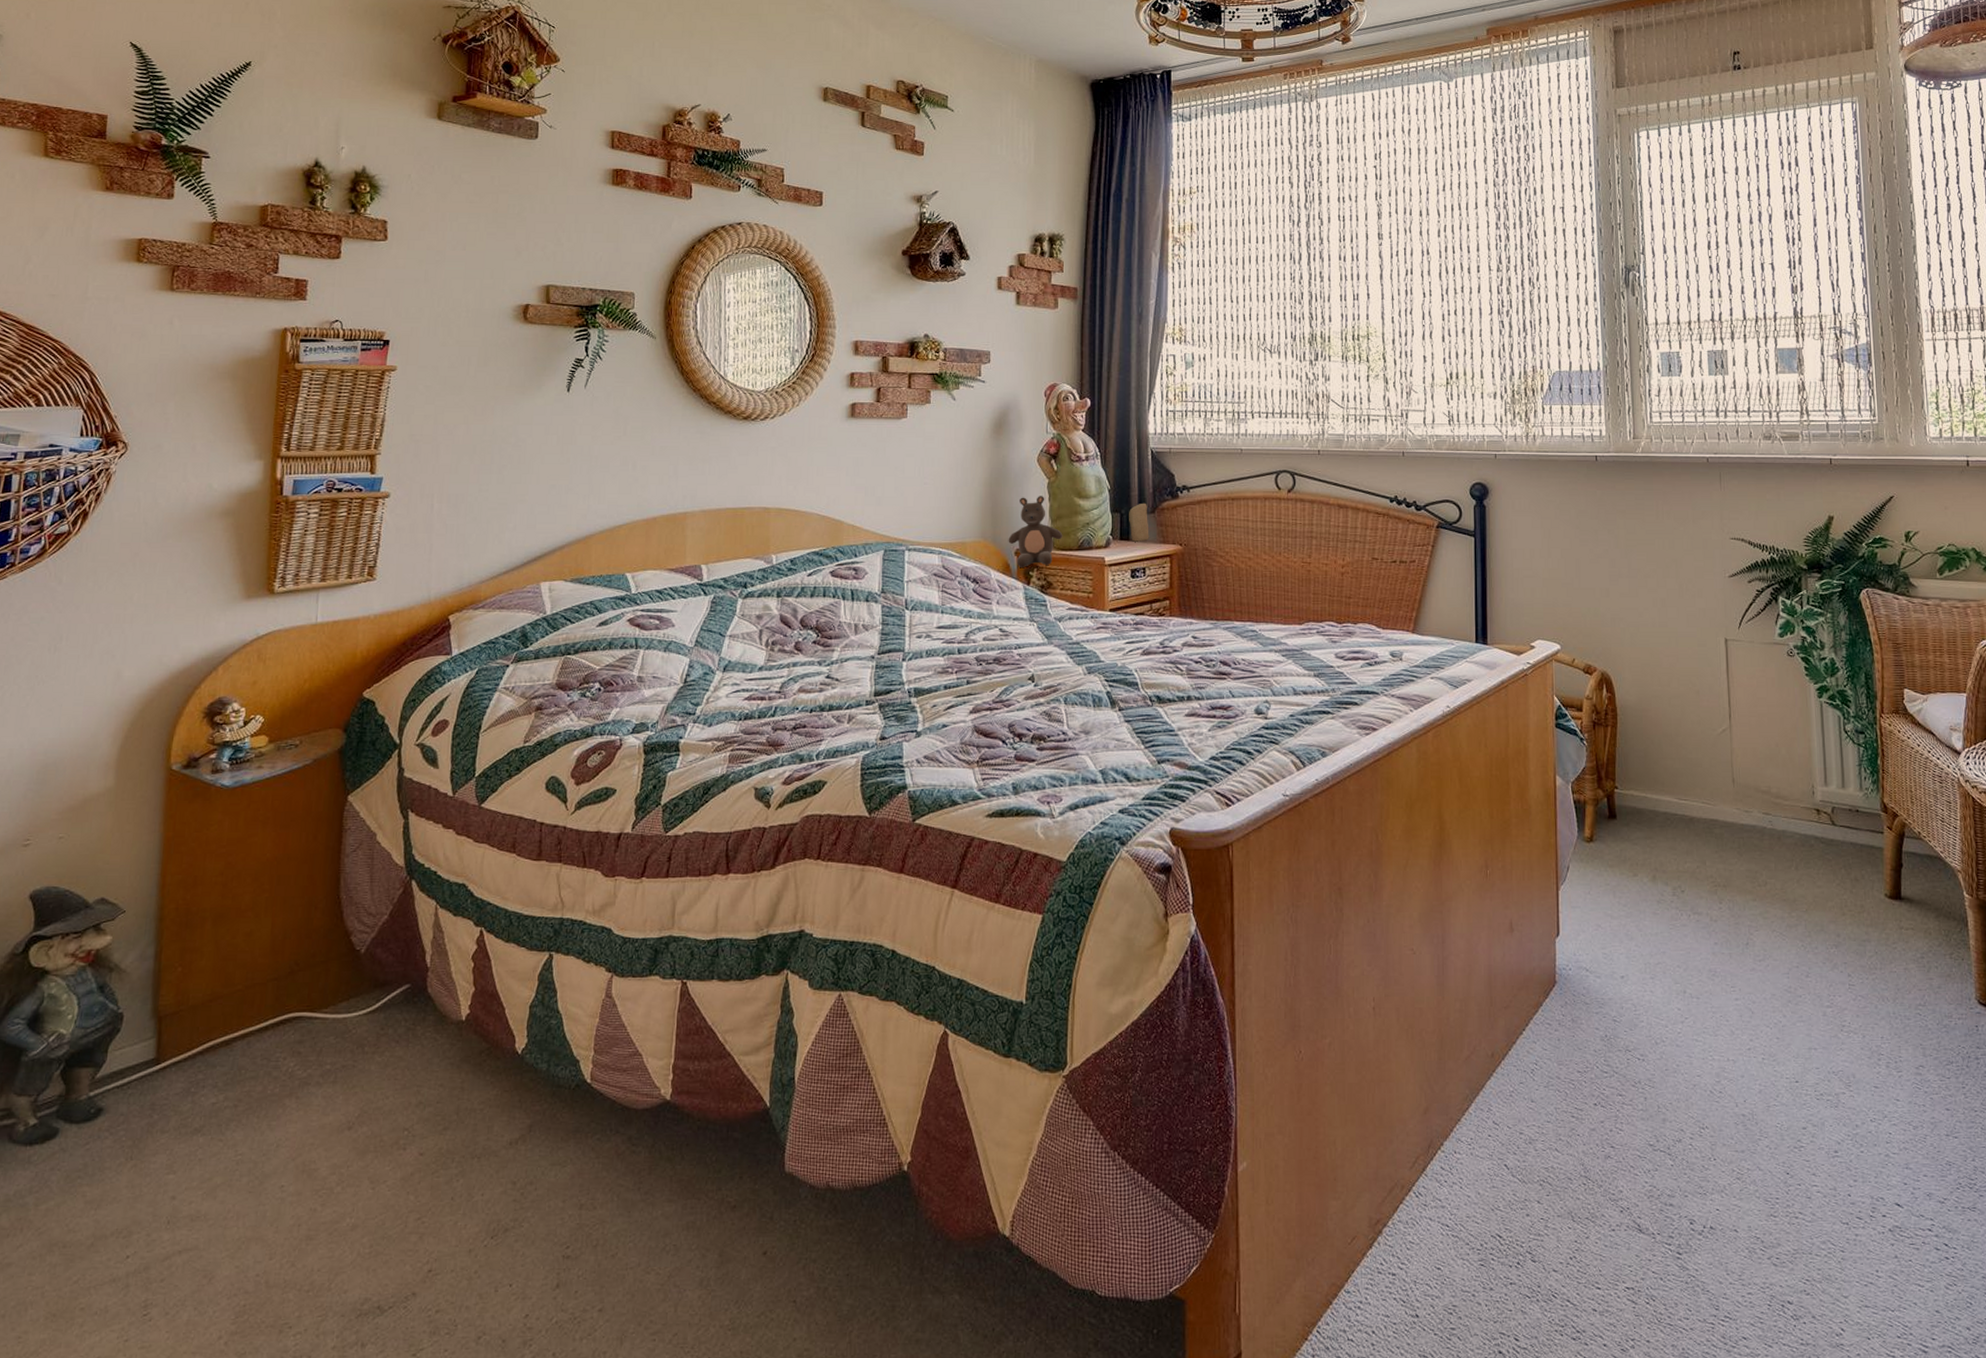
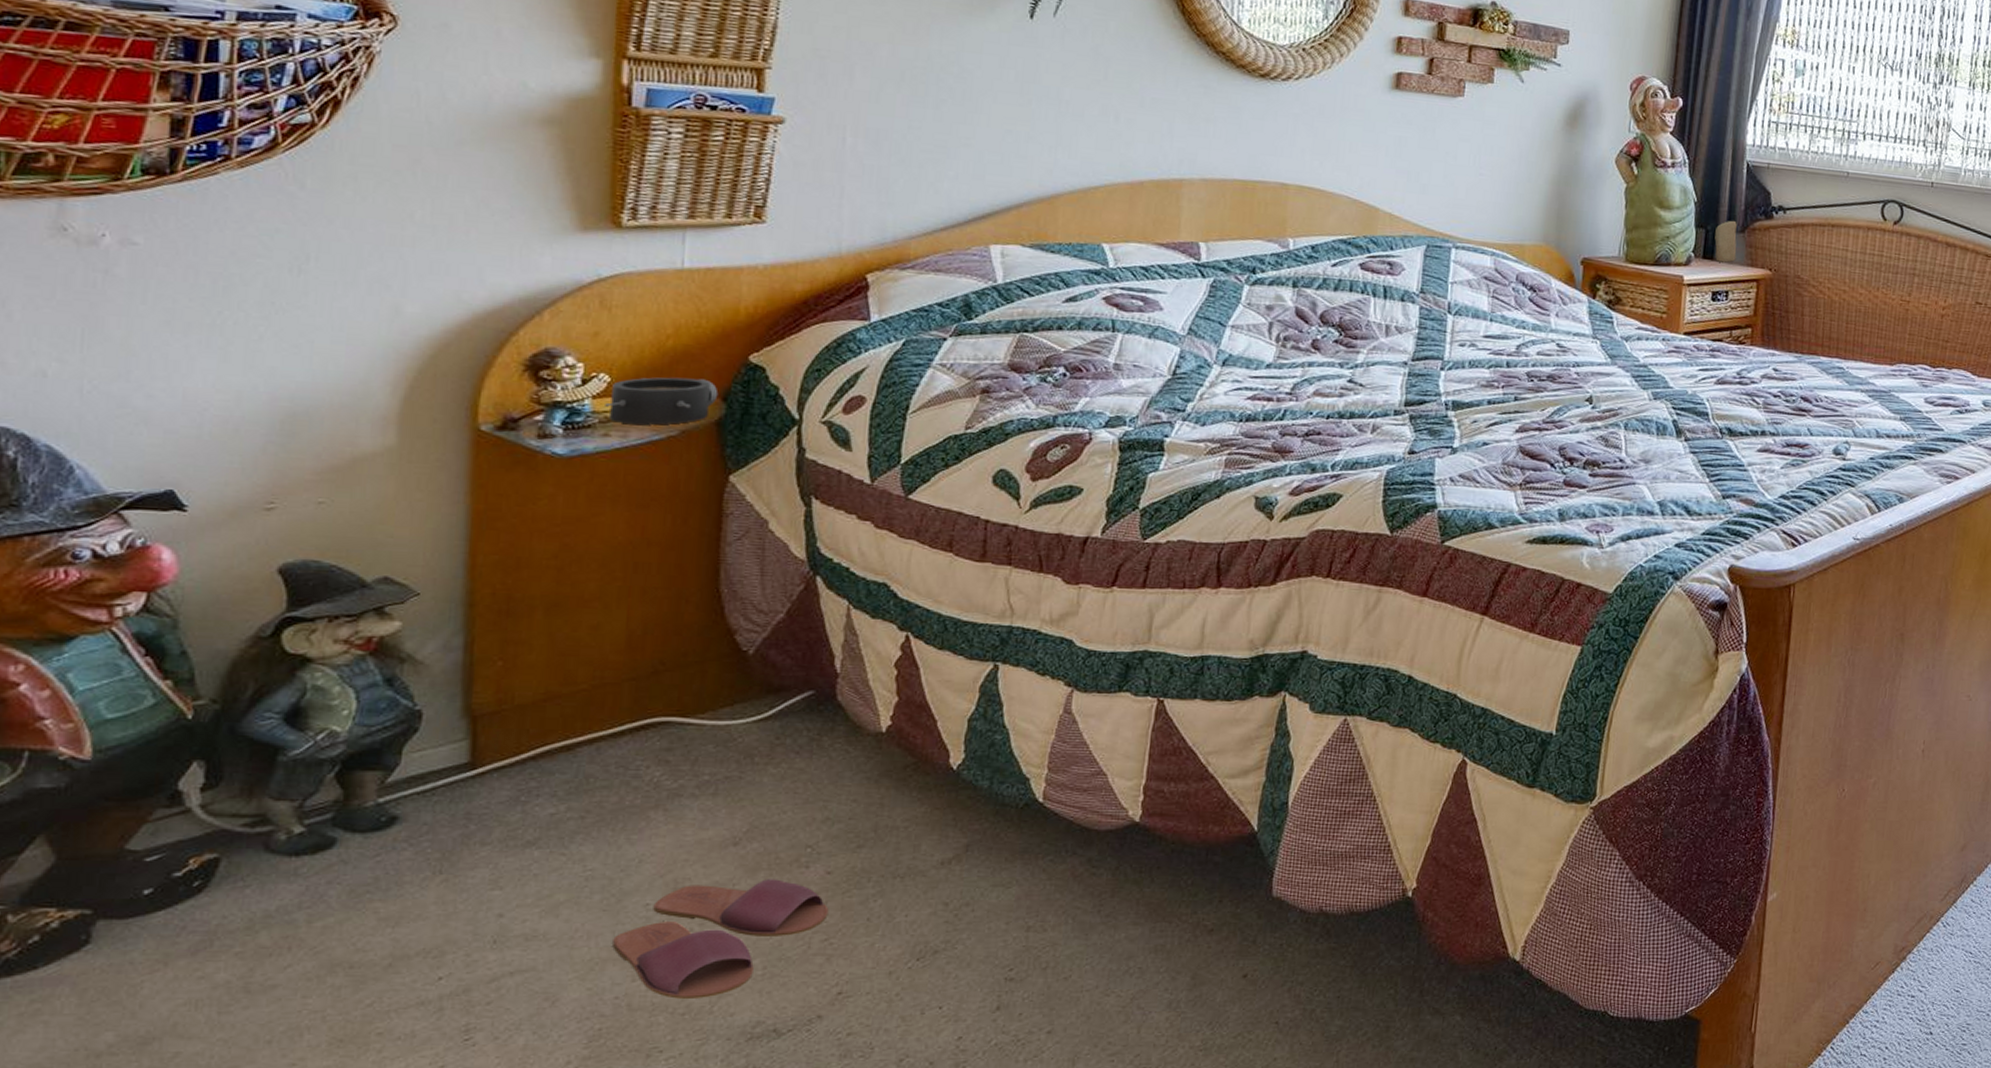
slippers: none [255,1161,421,1276] -> present [612,879,829,999]
alarm clock: none [260,714,341,756] -> present [605,377,719,425]
teddy bear: present [1008,496,1063,567] -> none [1574,201,1638,279]

